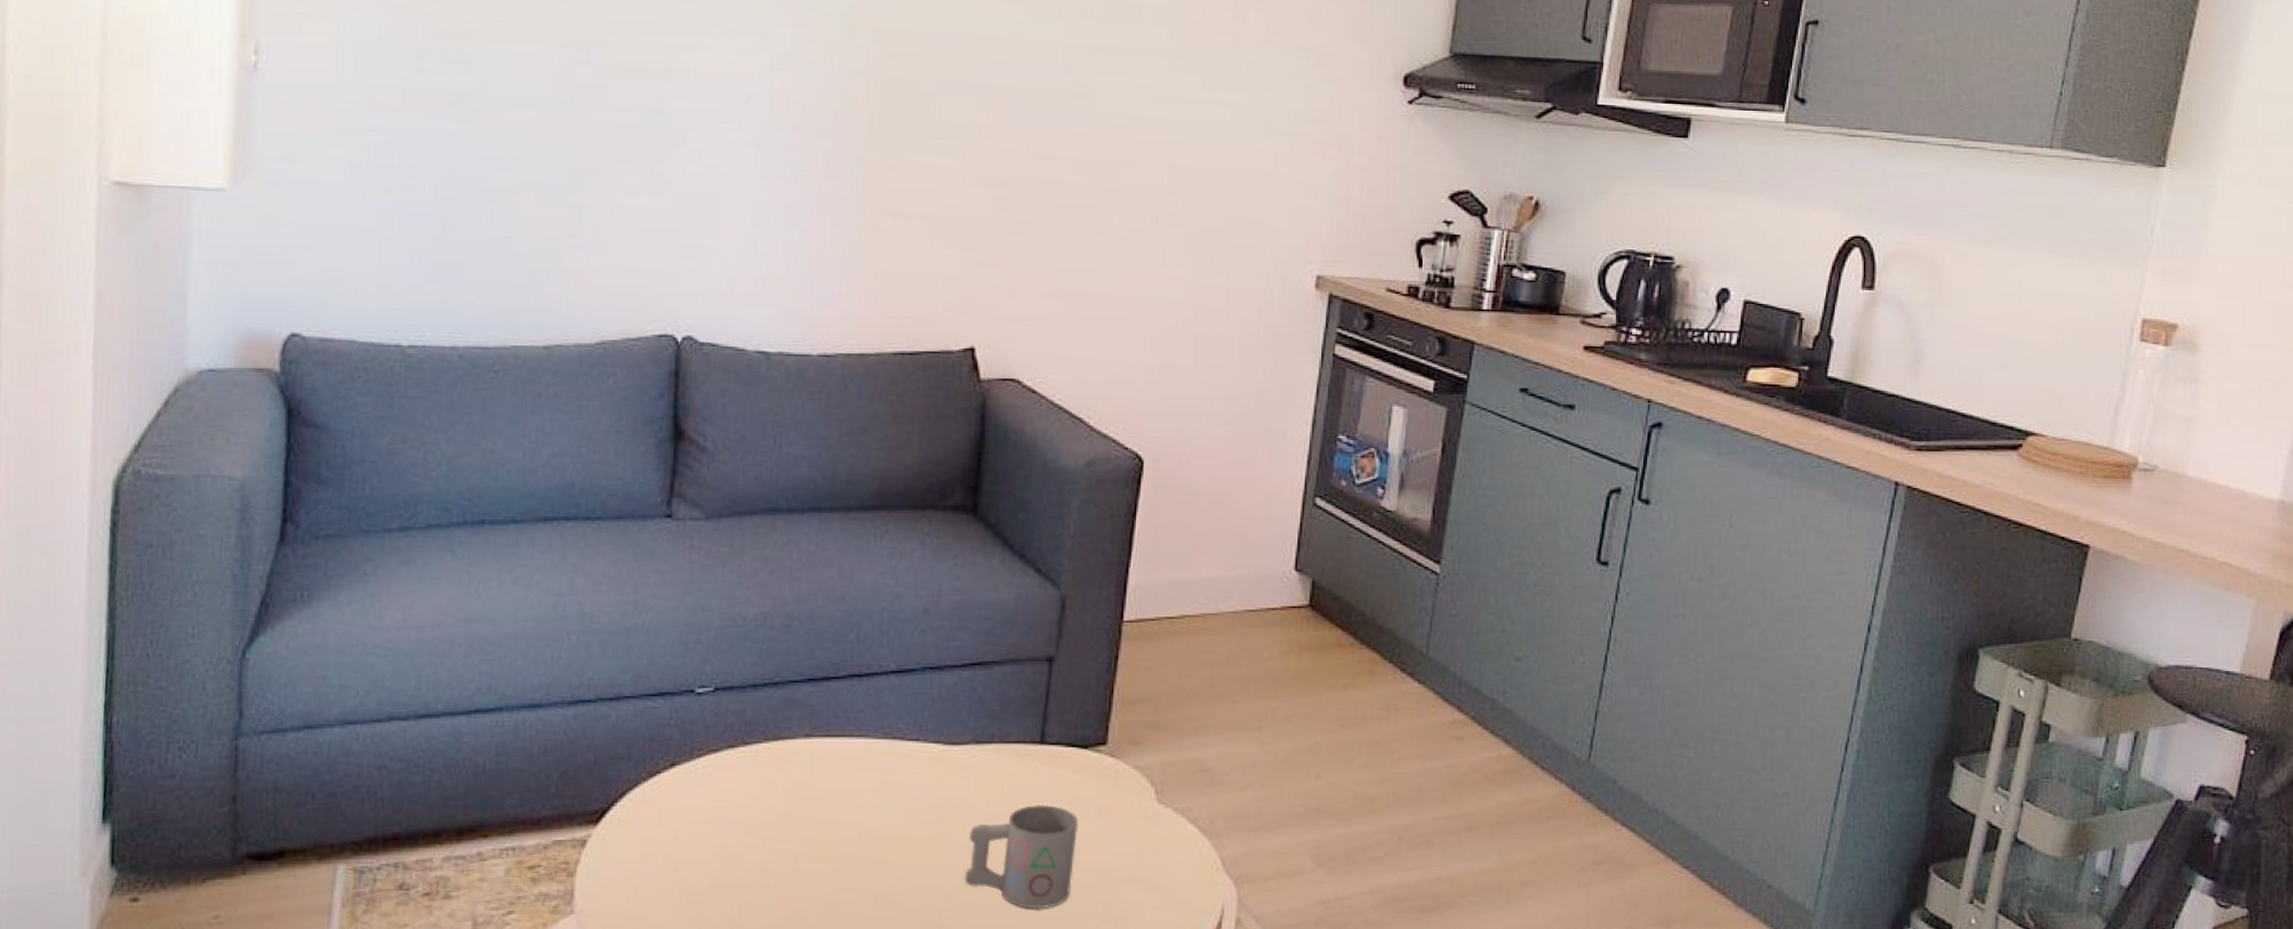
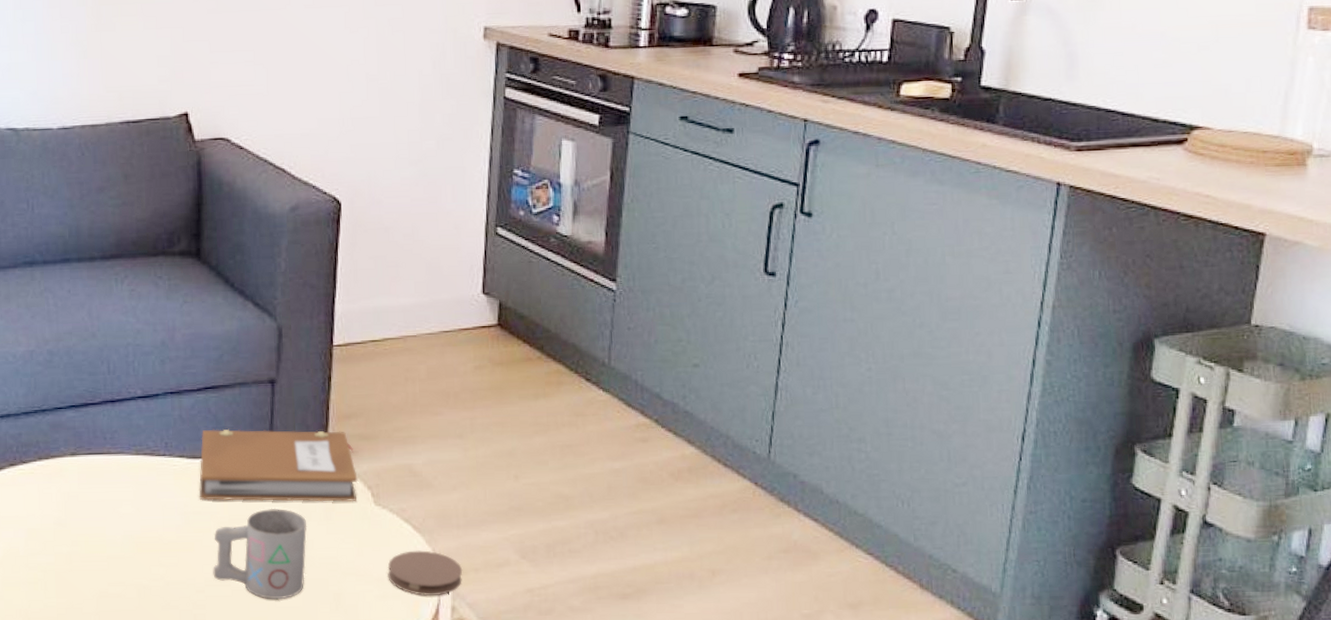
notebook: none [954,711,1140,800] -> present [198,428,358,502]
coaster: none [1167,855,1252,908] -> present [387,550,463,597]

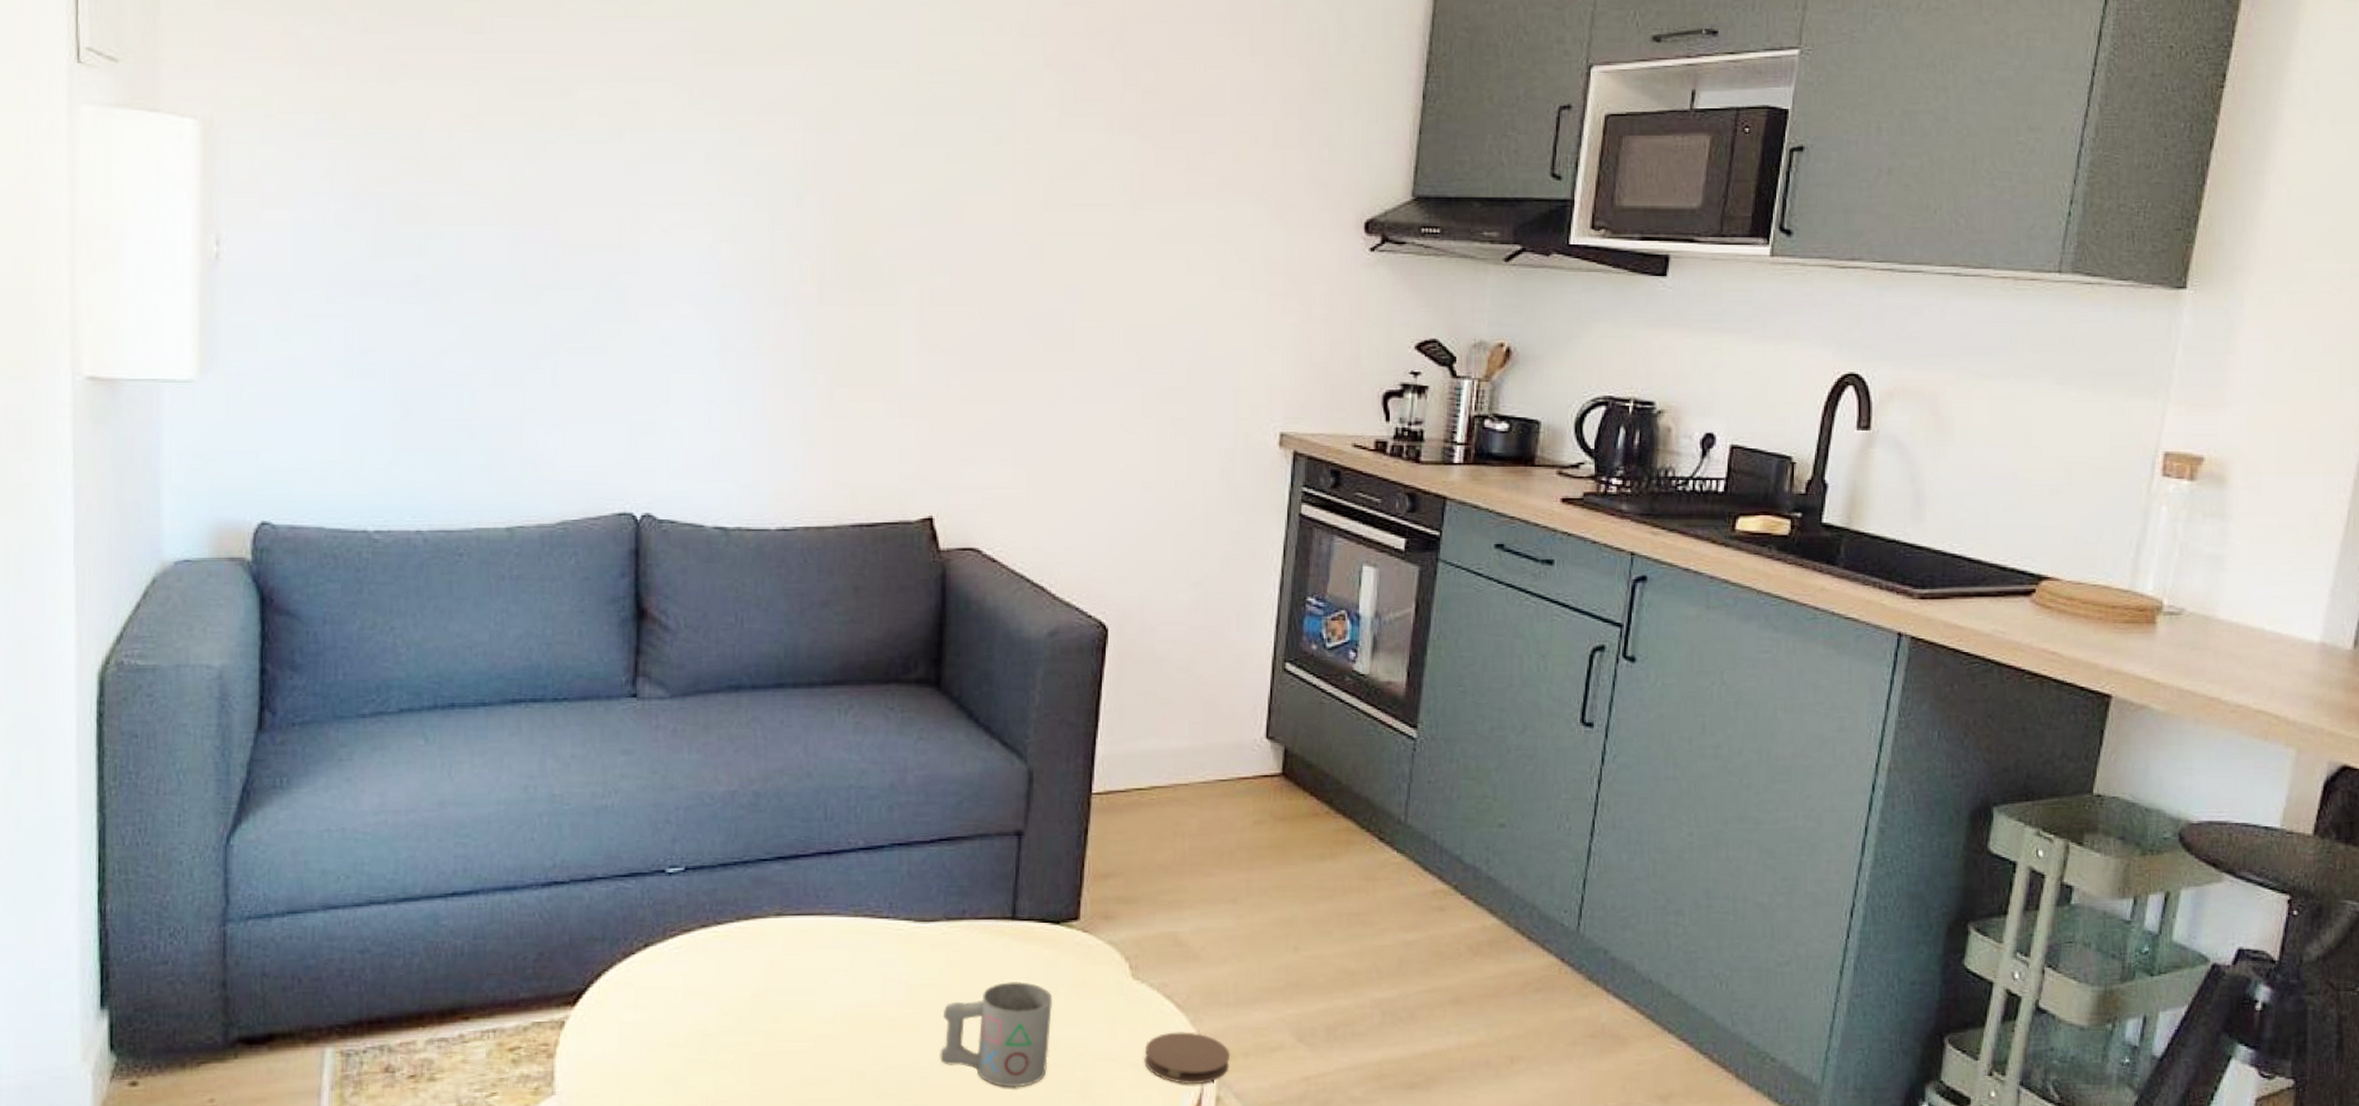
notebook: present [198,428,358,502] -> none [927,887,1114,975]

